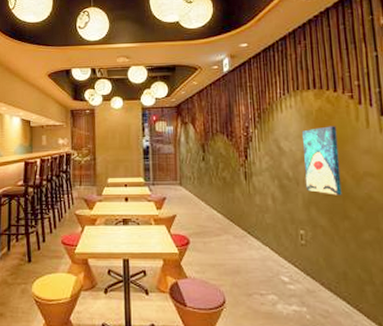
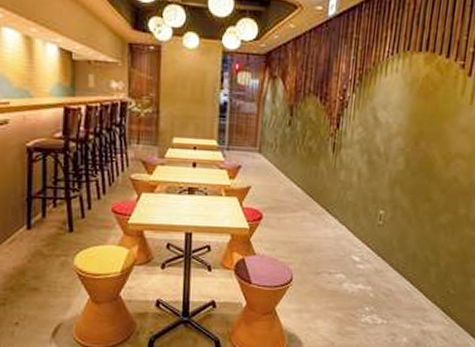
wall art: present [302,126,342,195] -> none [395,98,440,176]

